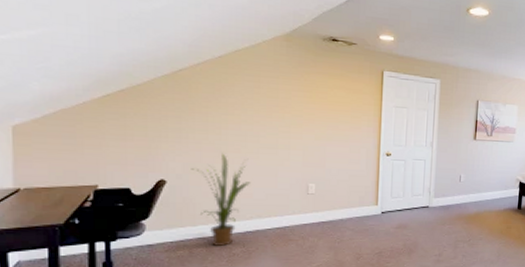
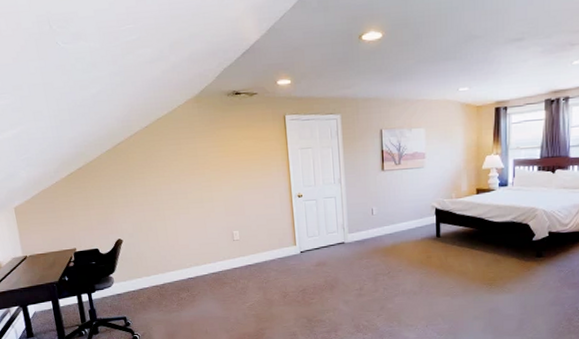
house plant: present [191,153,250,246] -> none [138,211,186,292]

